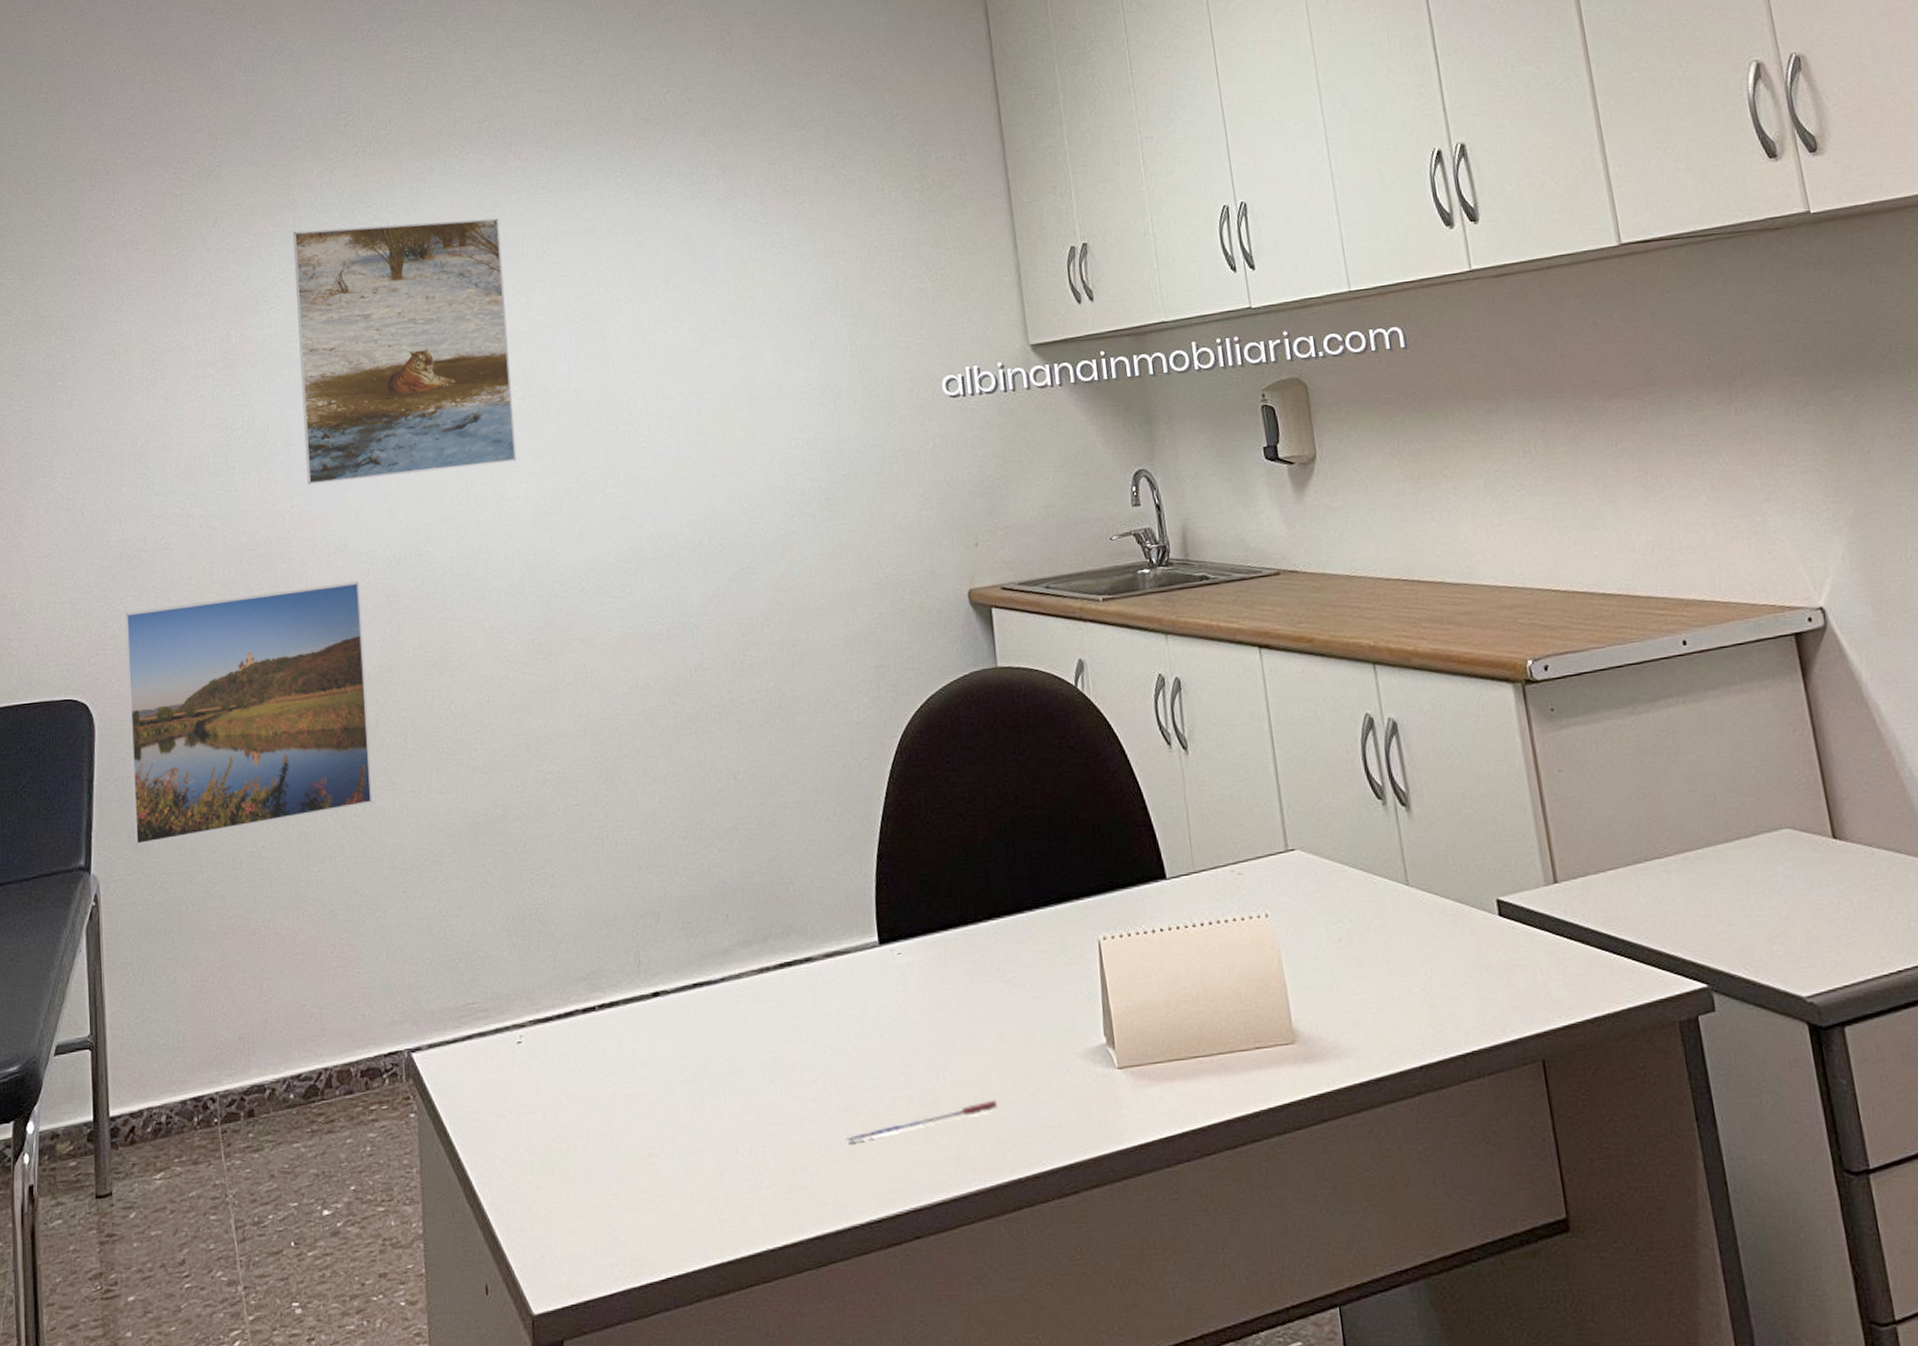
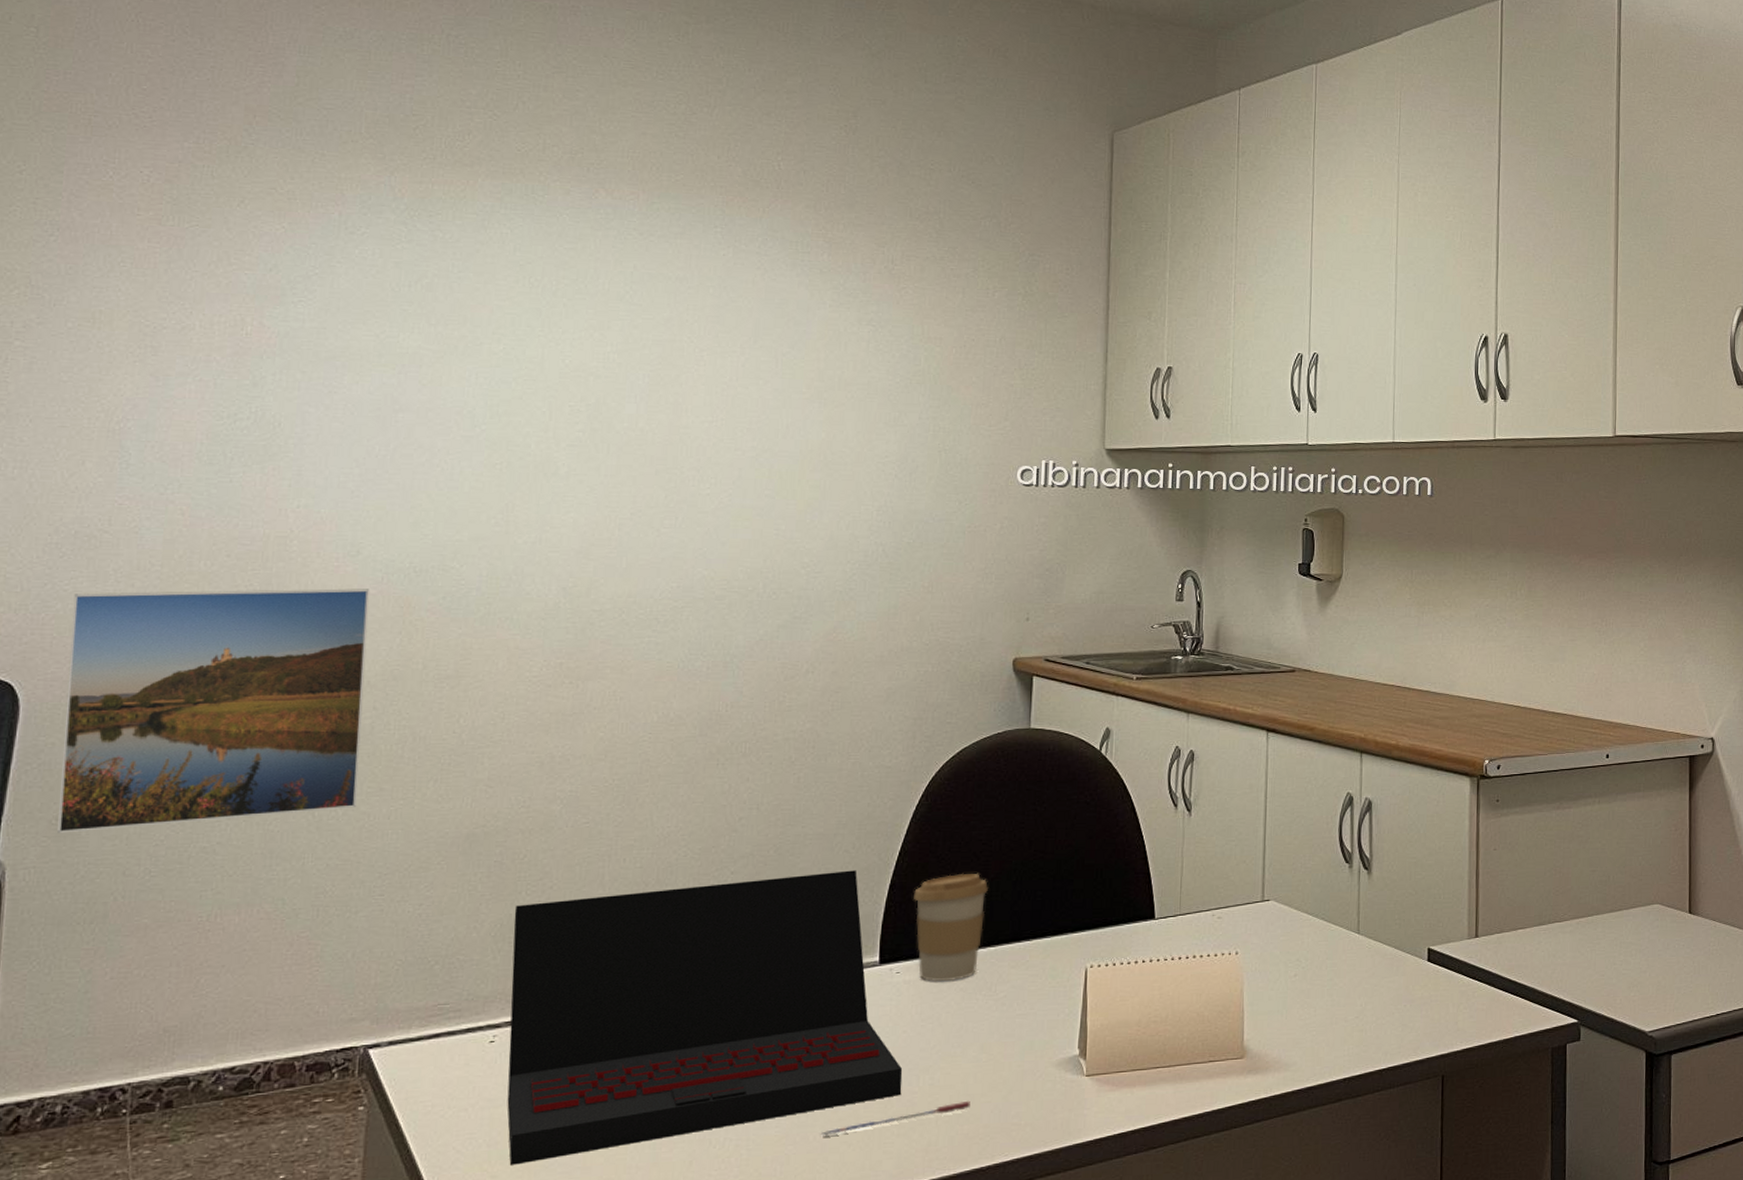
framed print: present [292,218,517,485] -> none [320,228,581,491]
laptop: none [522,840,923,1176] -> present [507,870,903,1165]
coffee cup: none [903,835,982,963] -> present [914,873,988,982]

